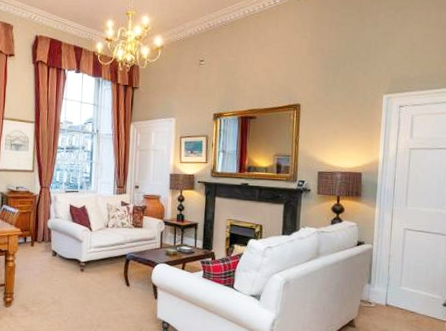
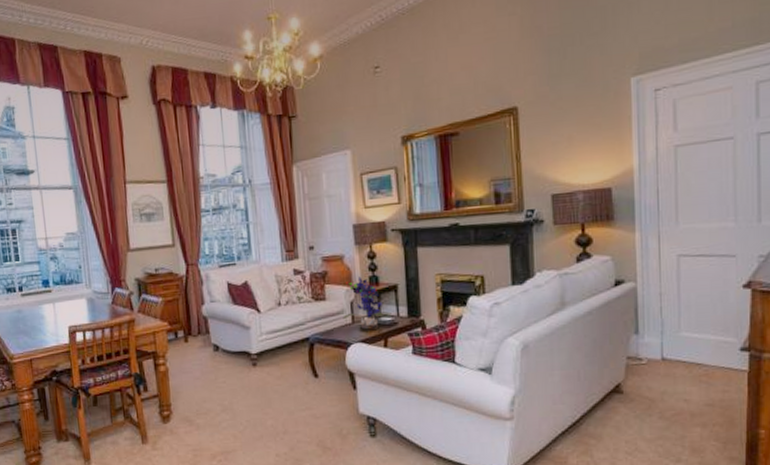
flower arrangement: none [154,213,191,256] -> present [343,277,392,331]

